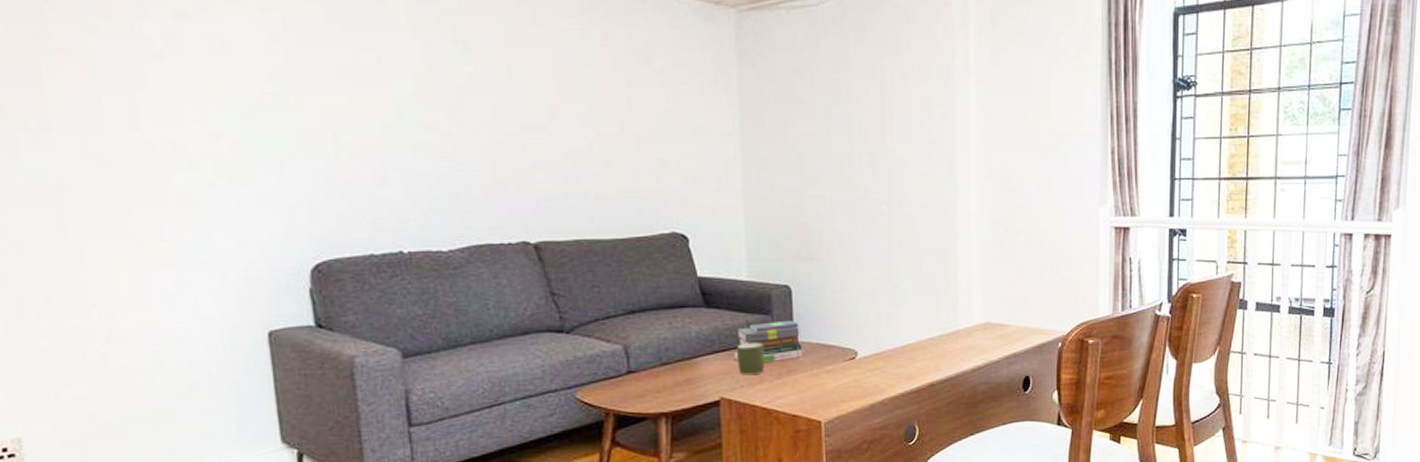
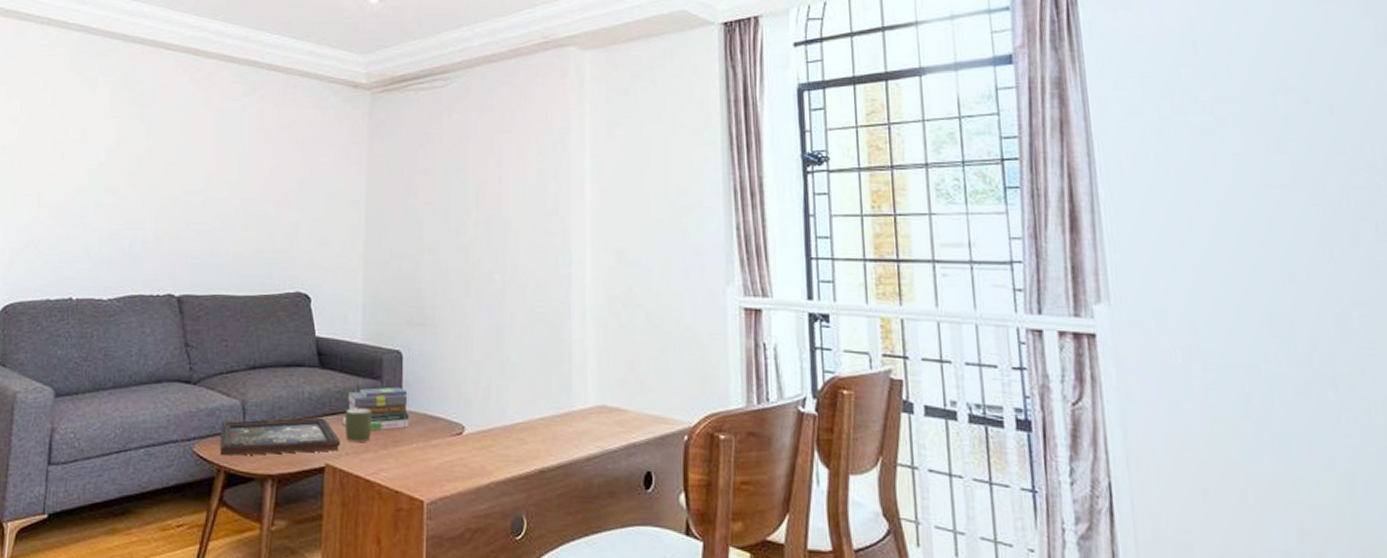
decorative tray: none [604,355,734,400] -> present [220,417,341,456]

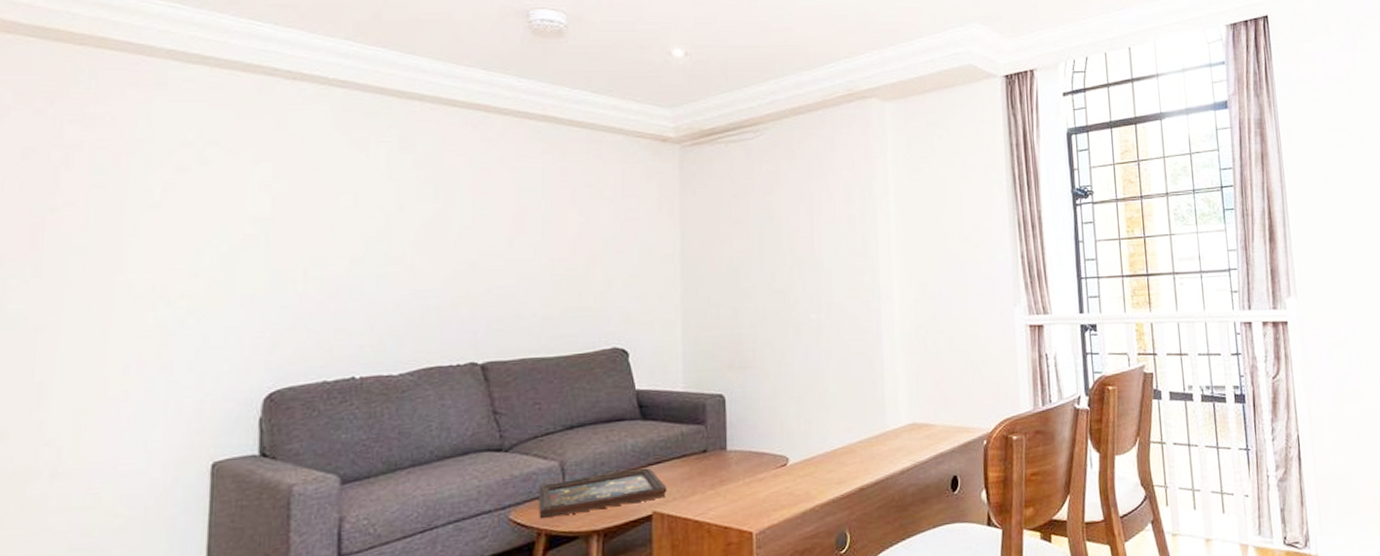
books: present [341,386,409,431] -> none [667,428,735,475]
mug: present [344,408,372,443] -> none [670,453,697,488]

